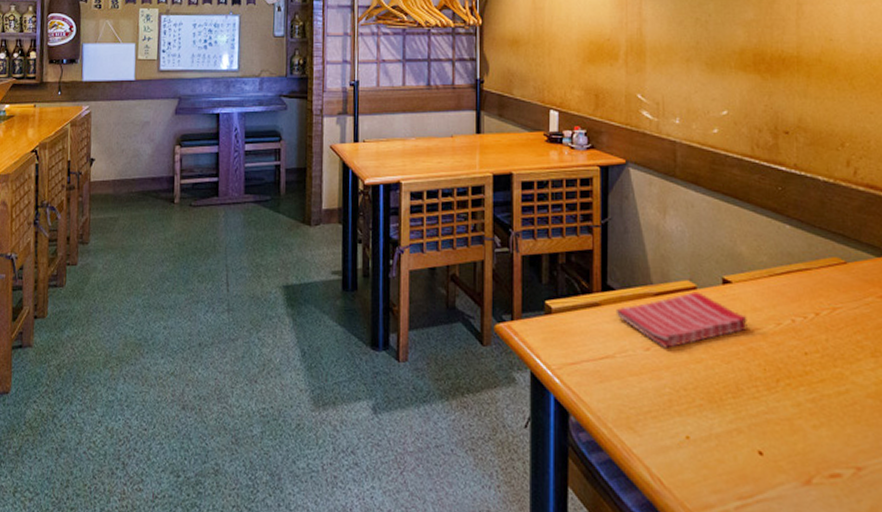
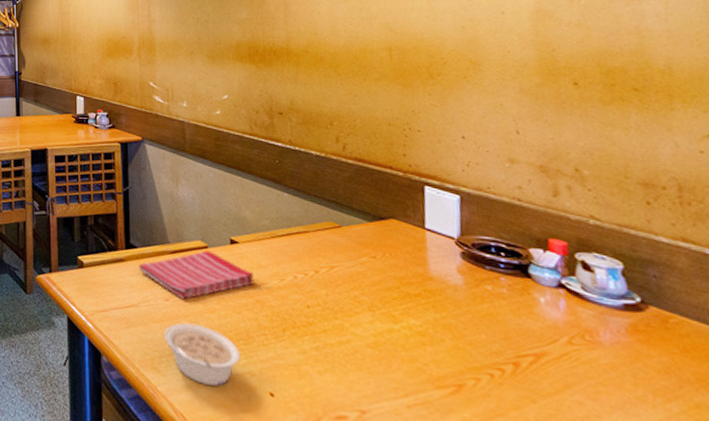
legume: none [642,375,728,446] -> present [164,323,241,387]

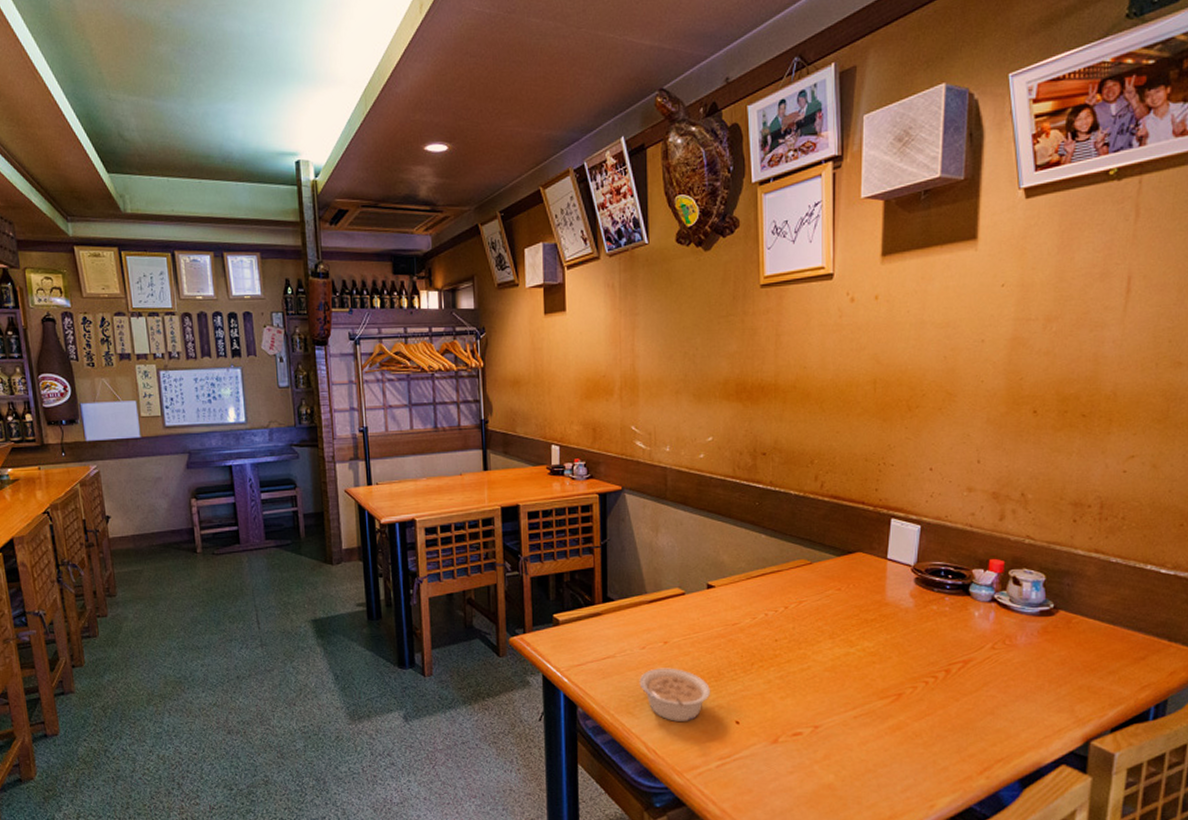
dish towel: present [138,250,255,299] -> none [615,597,728,646]

